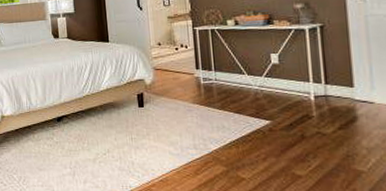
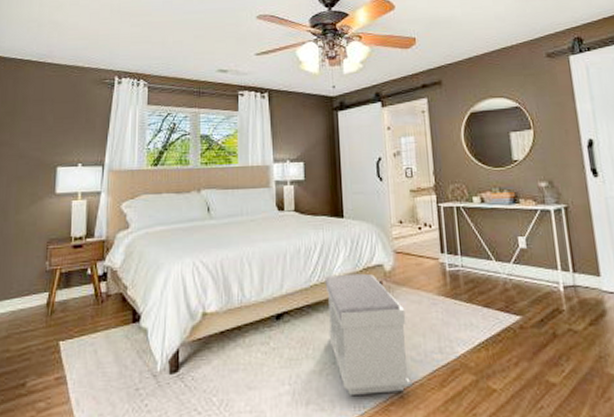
bench: none [95,86,169,178] -> present [325,273,411,395]

